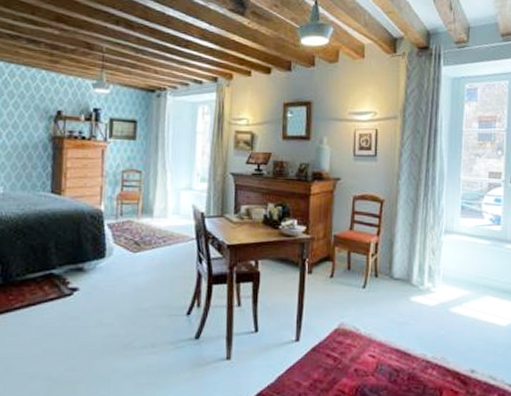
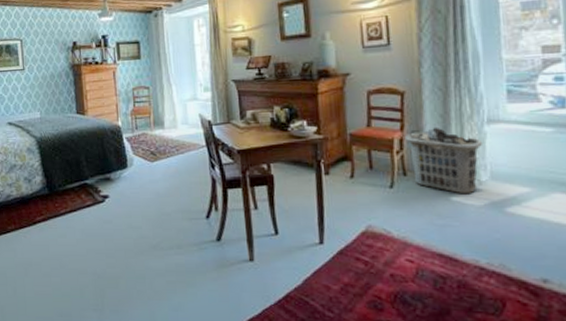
clothes hamper: none [380,234,439,296] -> present [405,127,482,194]

